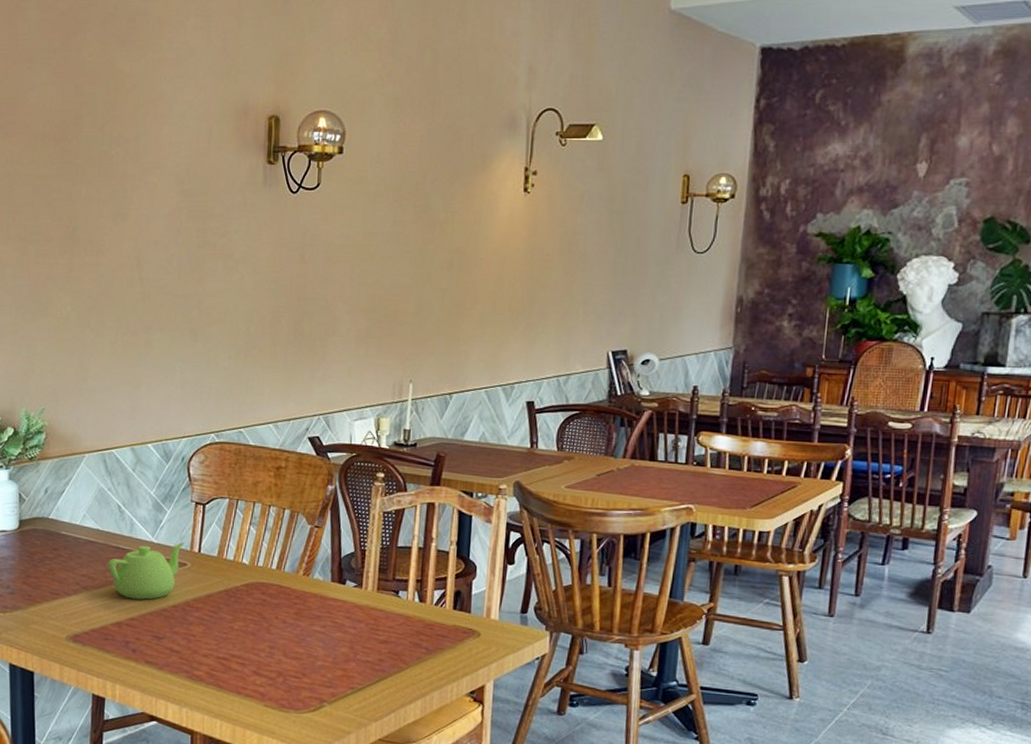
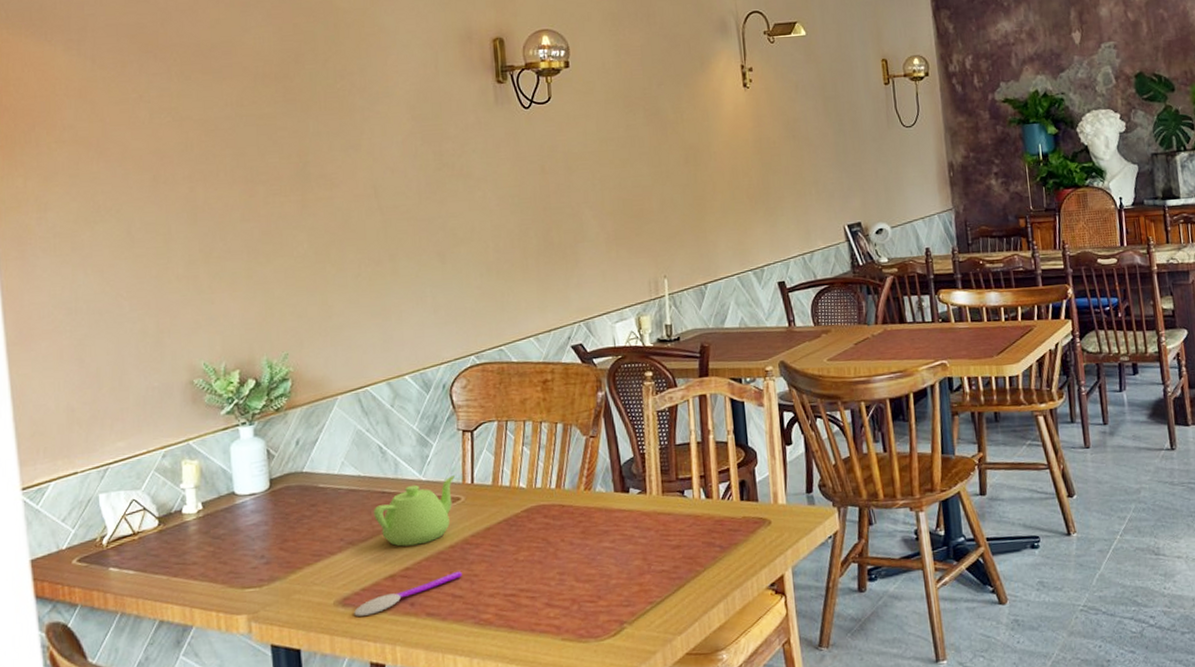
spoon: none [82,629,181,654] -> present [354,571,462,616]

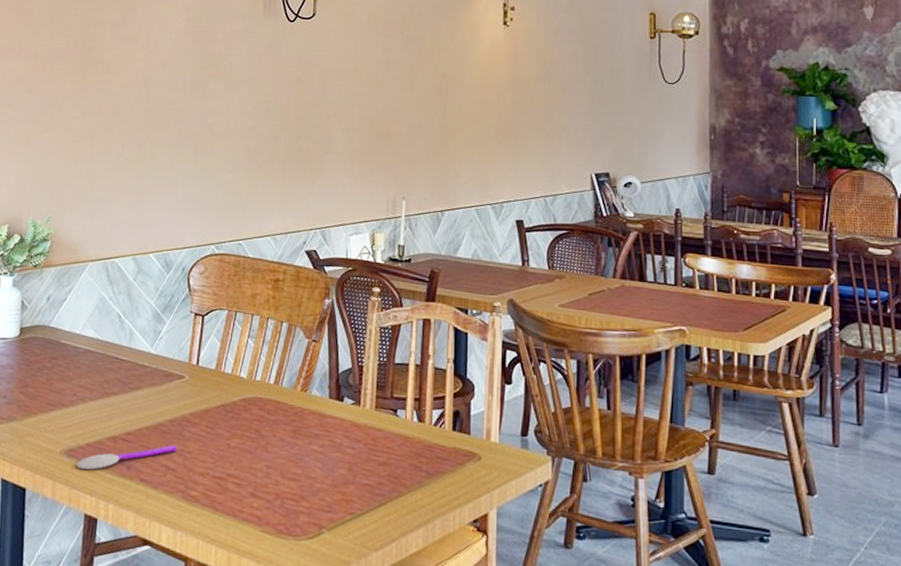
teapot: present [374,475,456,547] -> none [106,354,183,413]

